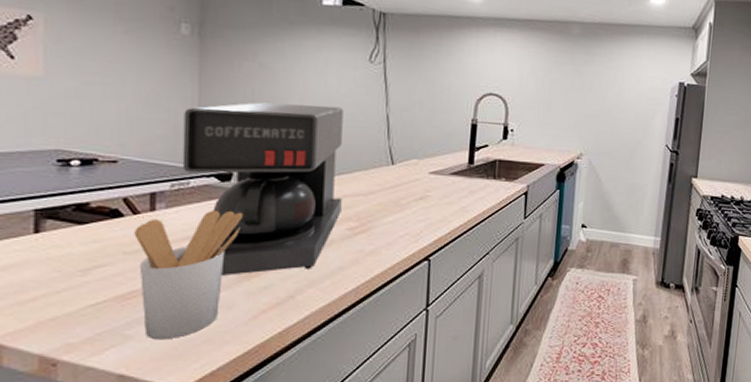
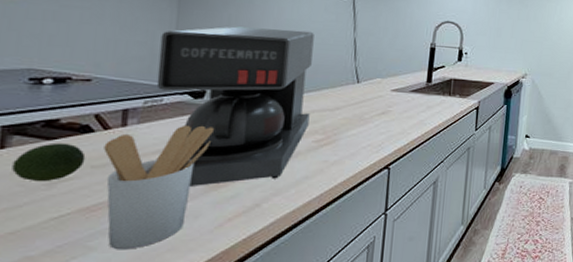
fruit: none [48,227,117,267] -> present [12,142,86,181]

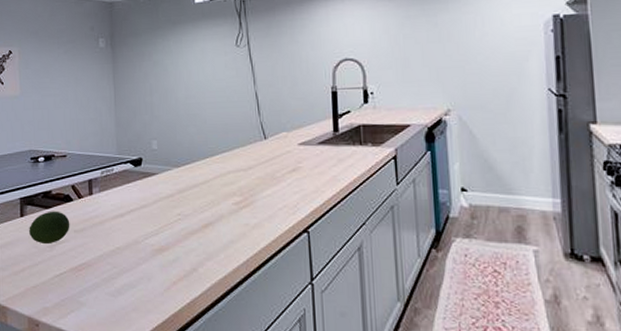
utensil holder: present [104,125,214,250] -> none [80,191,152,307]
coffee maker: present [156,26,314,186] -> none [106,90,227,250]

